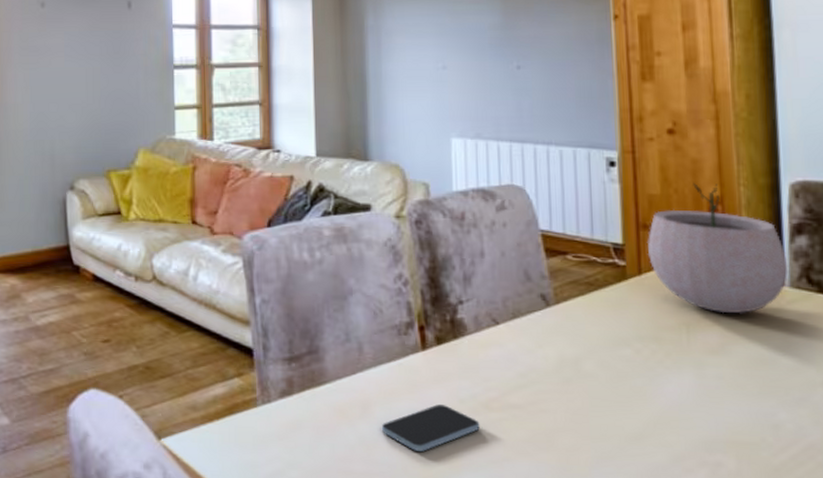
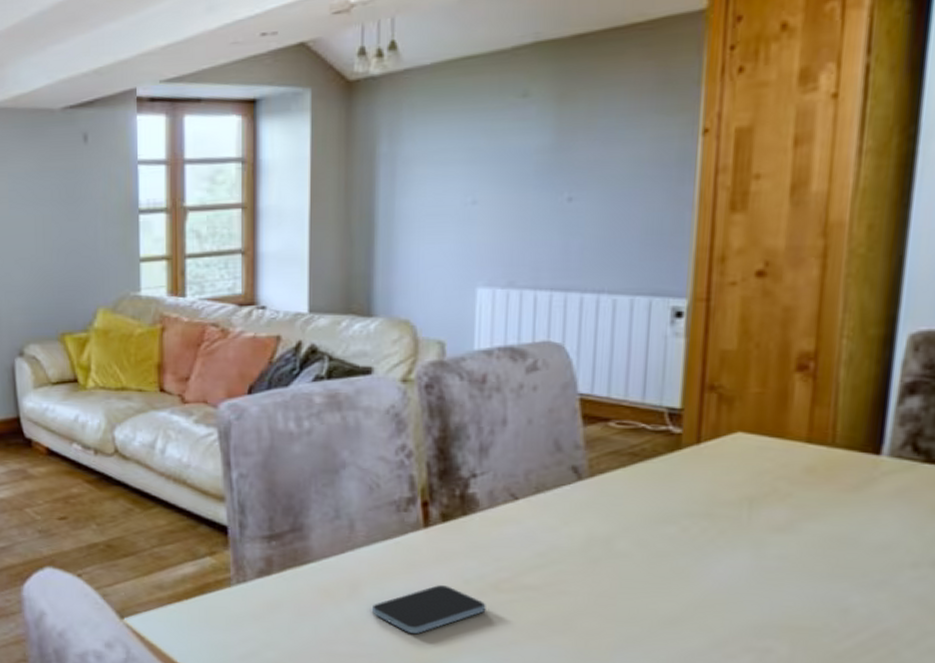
plant pot: present [646,182,788,314] -> none [710,335,890,488]

